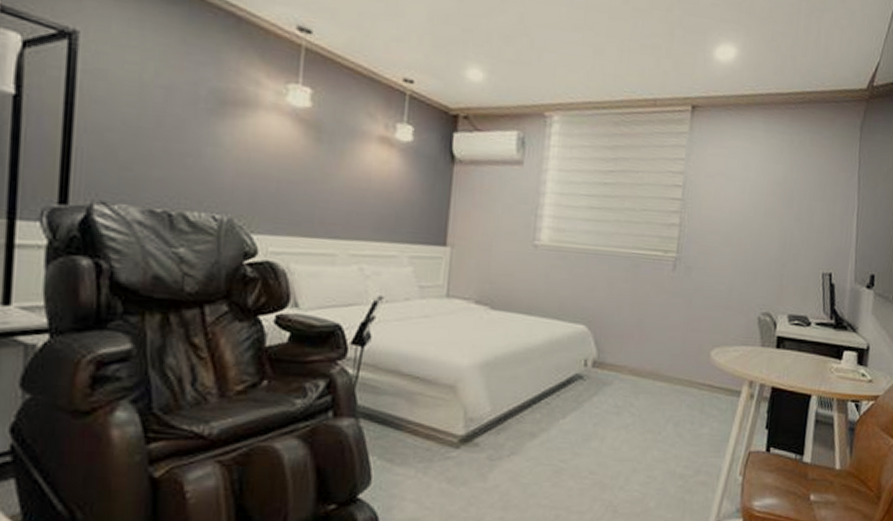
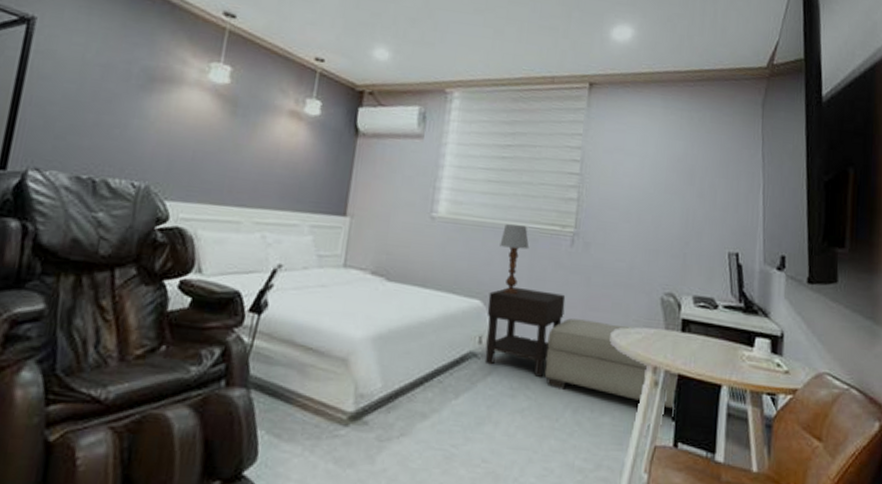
nightstand: none [590,311,668,395] -> present [484,286,566,377]
table lamp: none [603,250,633,319] -> present [500,224,530,295]
ottoman: none [647,339,772,419] -> present [544,318,678,409]

